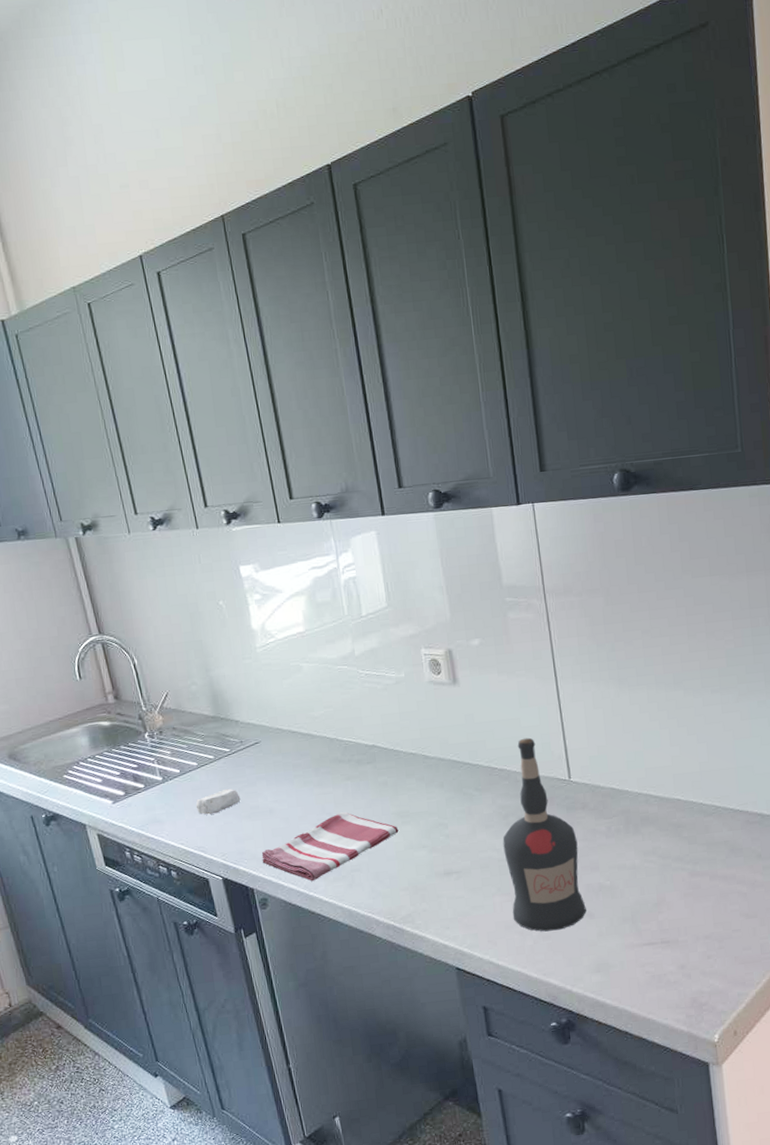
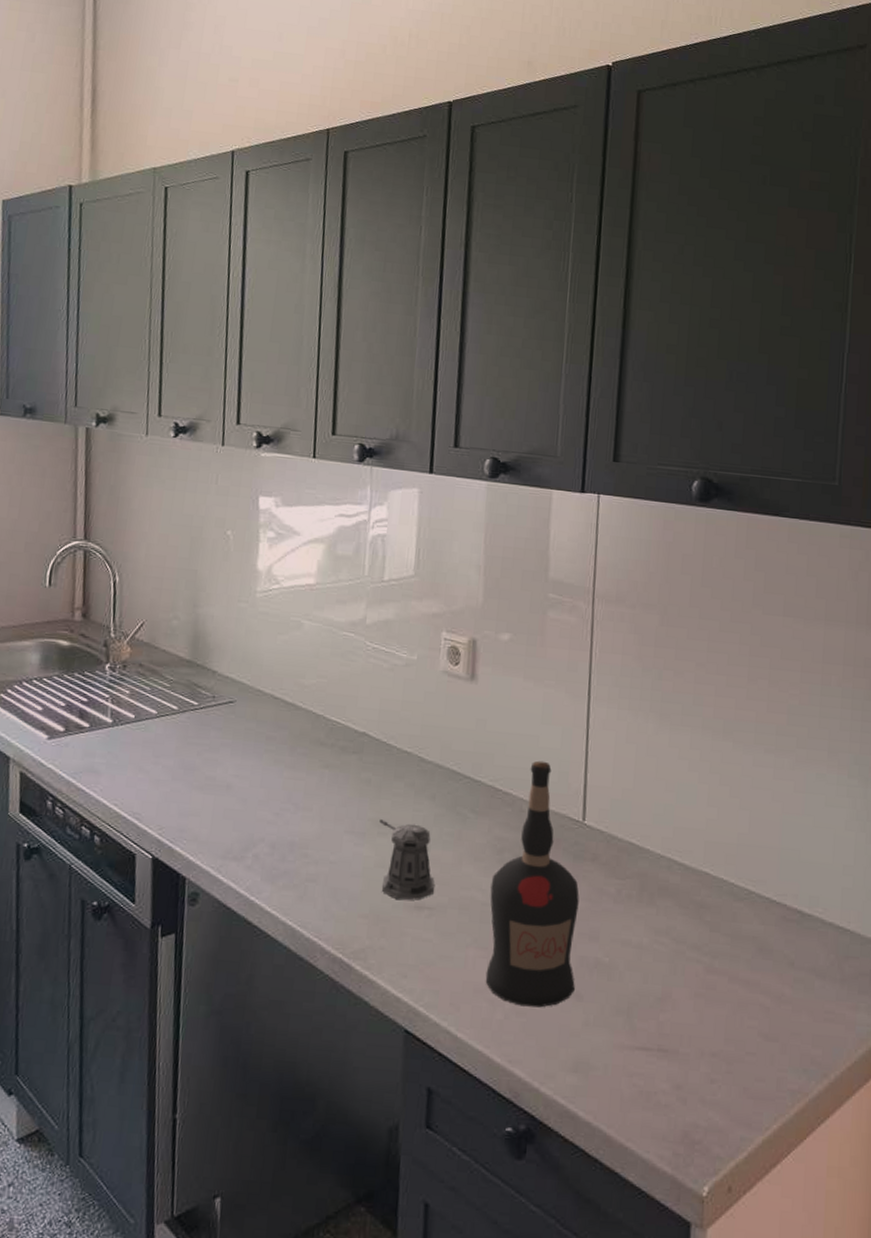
soap bar: present [195,789,241,815] -> none [142,749,197,777]
dish towel: present [261,812,399,881] -> none [203,805,372,884]
pepper shaker: none [401,809,458,871] -> present [379,819,435,901]

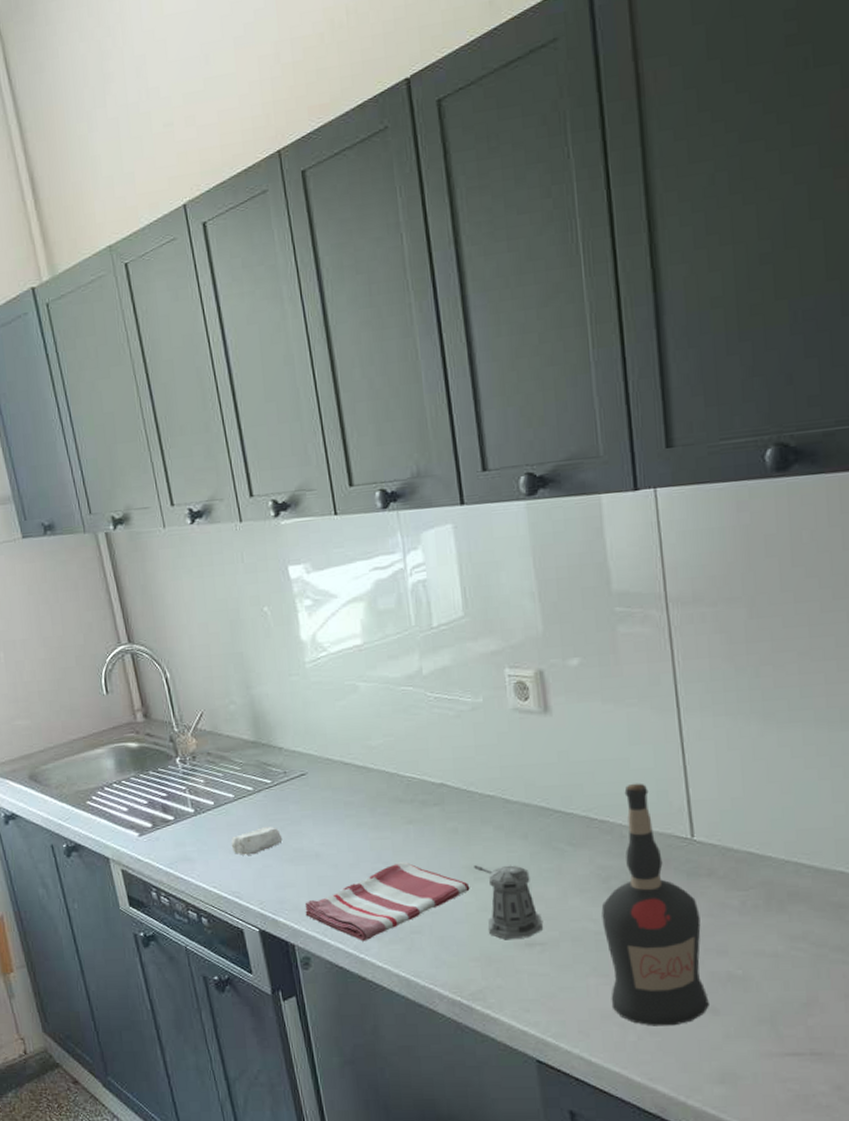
soap bar: none [142,749,197,777] -> present [231,827,283,855]
dish towel: none [203,805,372,884] -> present [305,862,470,942]

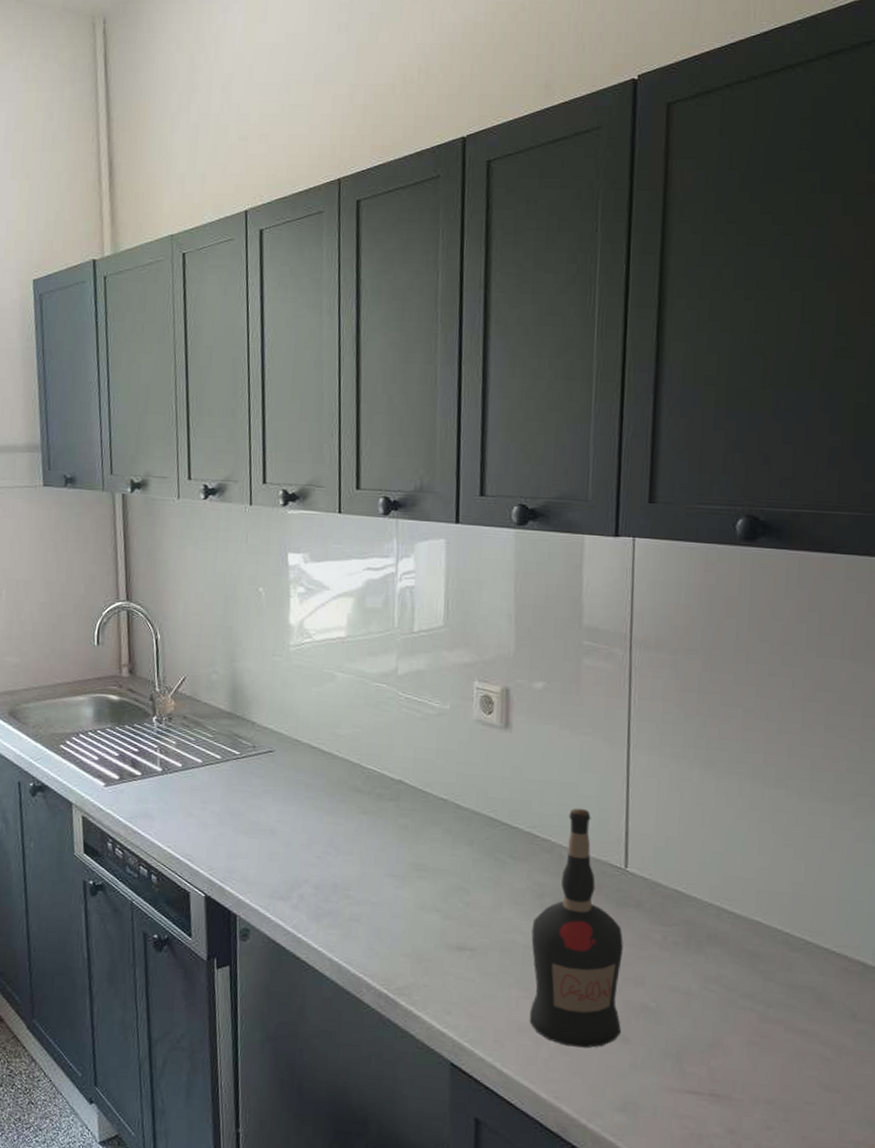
soap bar: present [231,827,283,855] -> none [191,796,242,821]
dish towel: present [305,862,470,942] -> none [252,849,412,922]
pepper shaker: present [474,865,543,940] -> none [418,864,475,942]

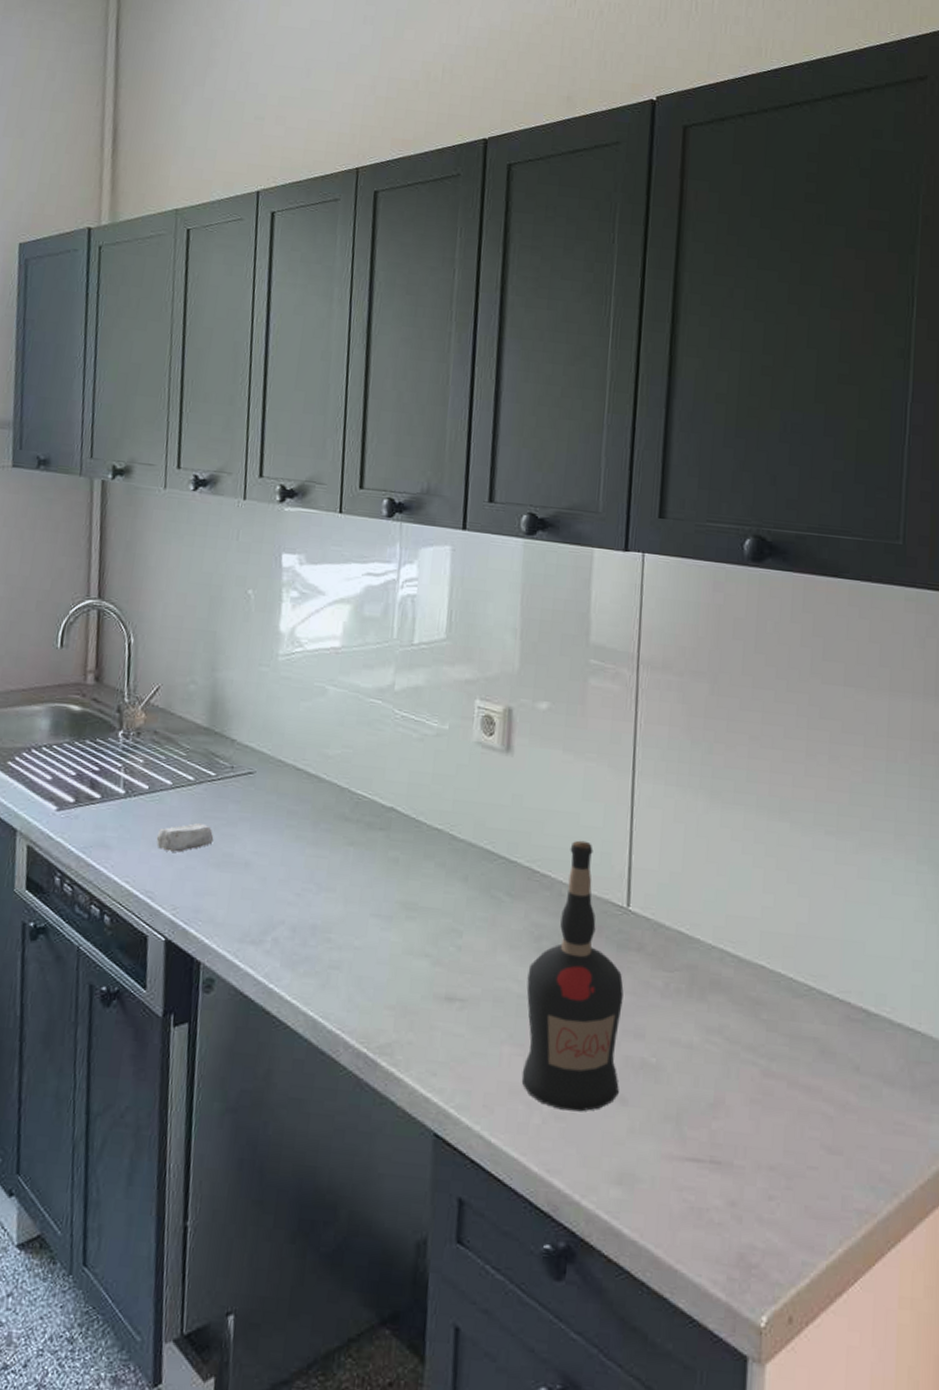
soap bar: none [191,796,242,821] -> present [156,823,214,853]

